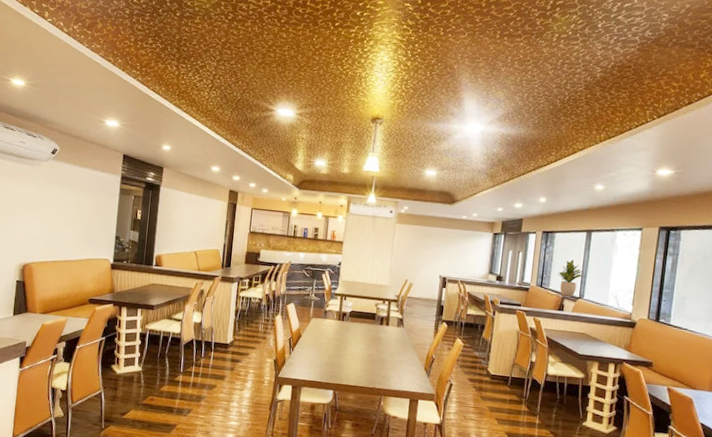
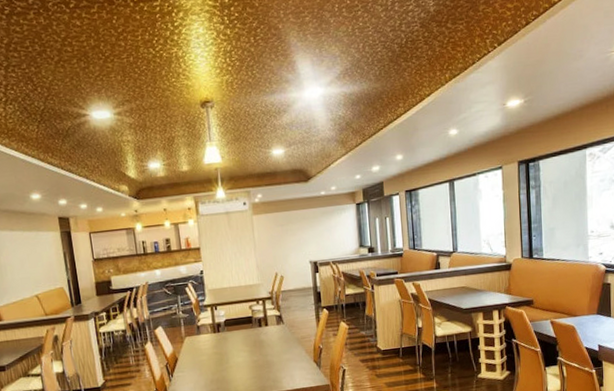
potted plant: present [556,259,583,298] -> none [427,214,453,254]

